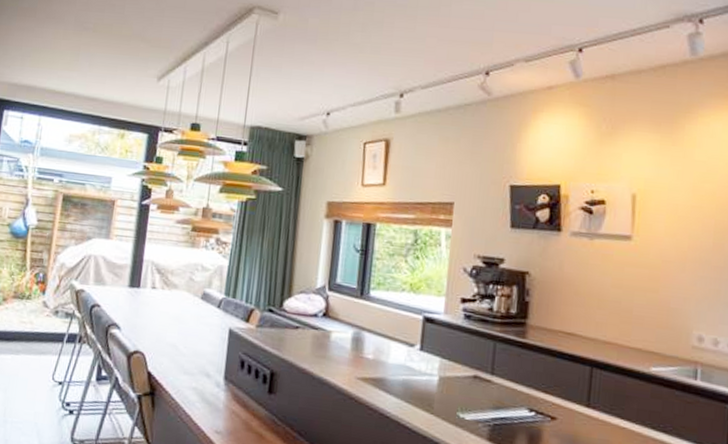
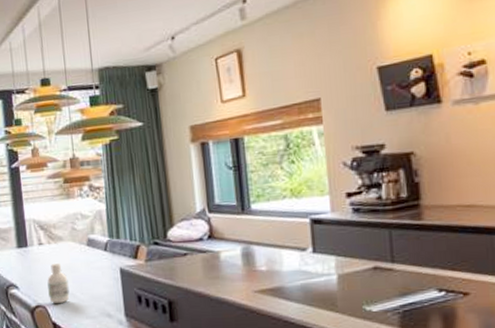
bottle: none [150,310,174,354] -> present [47,262,70,304]

